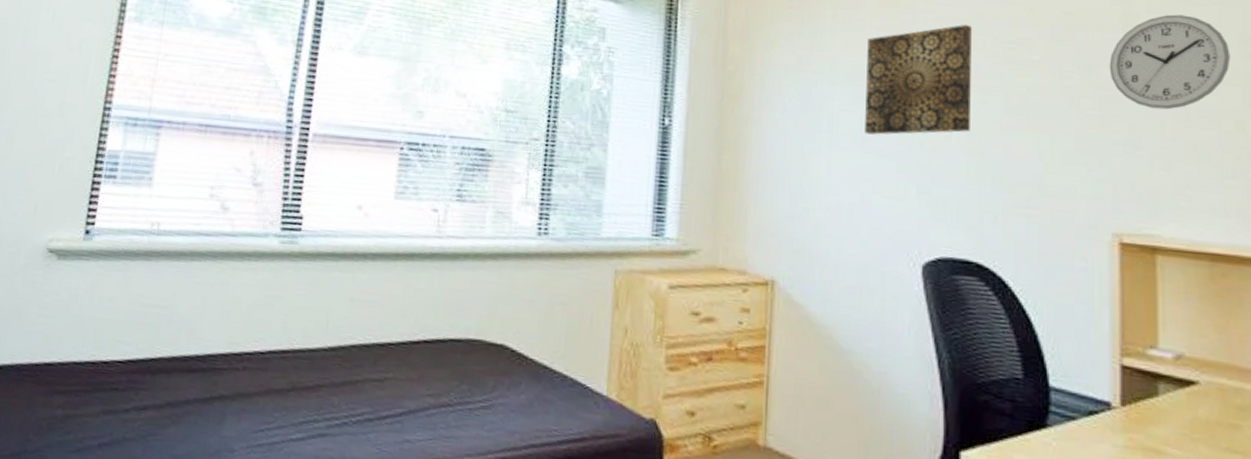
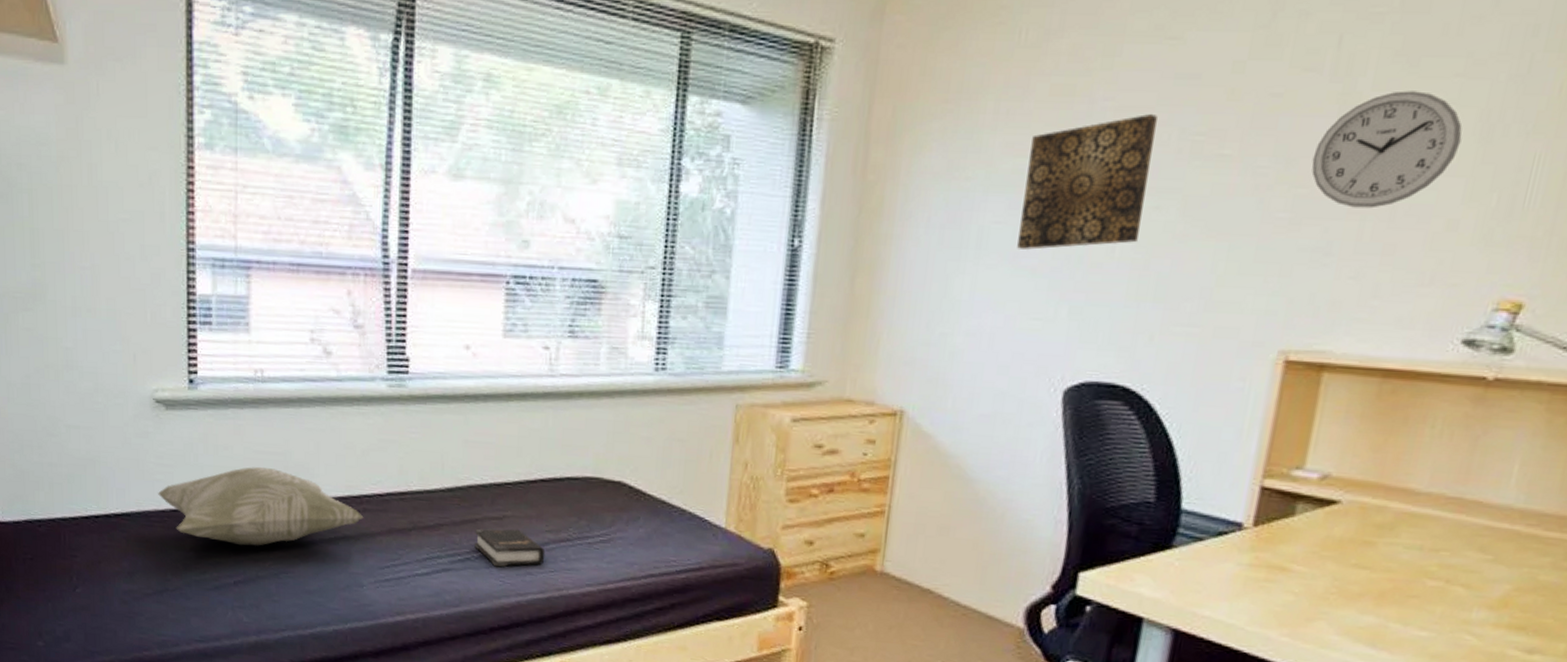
decorative pillow: none [34,320,243,405] -> present [158,467,364,546]
hardback book: none [353,391,425,433] -> present [474,528,545,567]

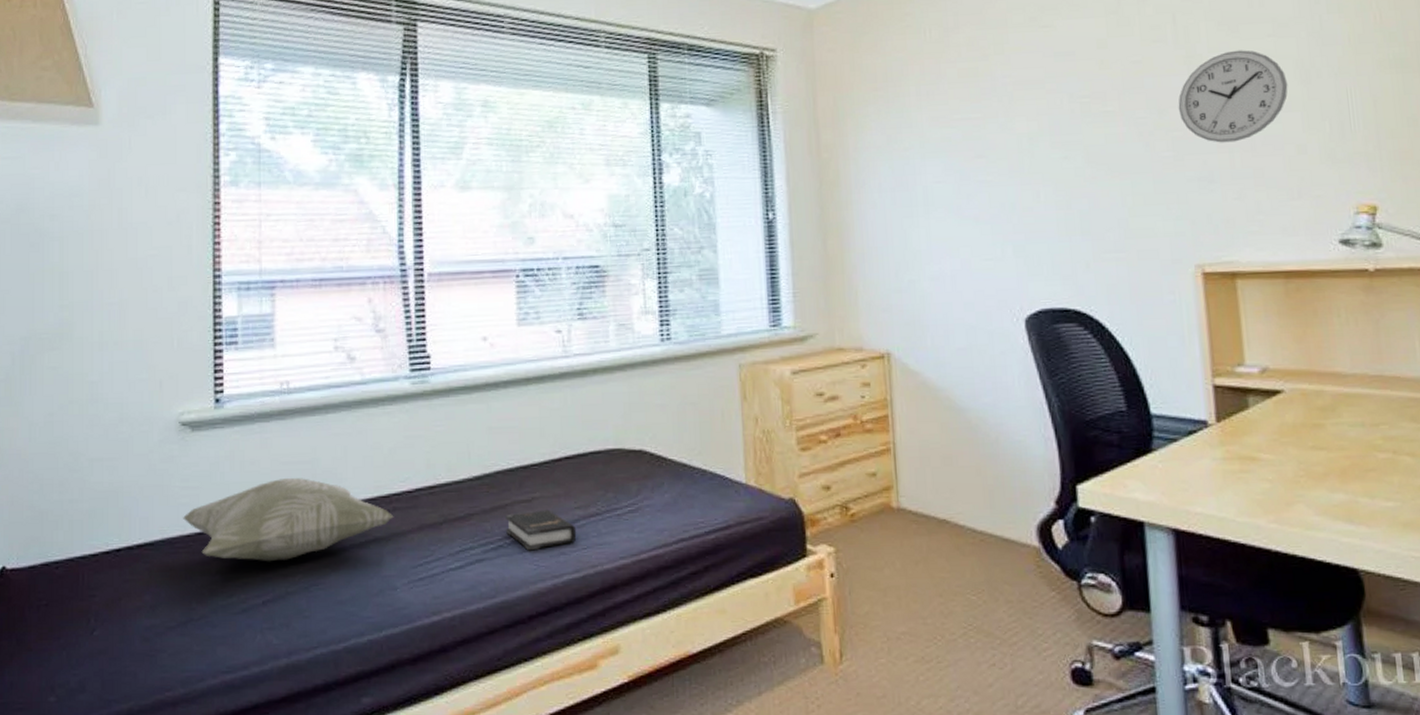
wall art: present [1017,114,1158,250] -> none [952,85,1056,202]

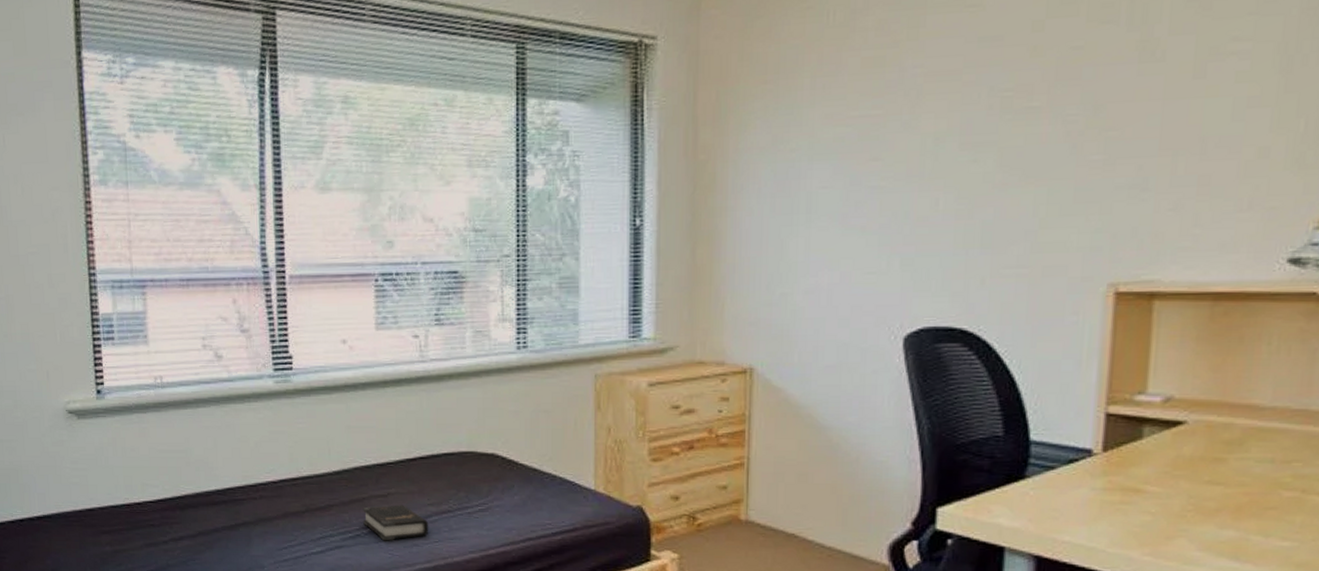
decorative pillow: present [183,478,394,562] -> none [75,465,261,538]
wall clock: present [1178,50,1288,143] -> none [1119,31,1263,145]

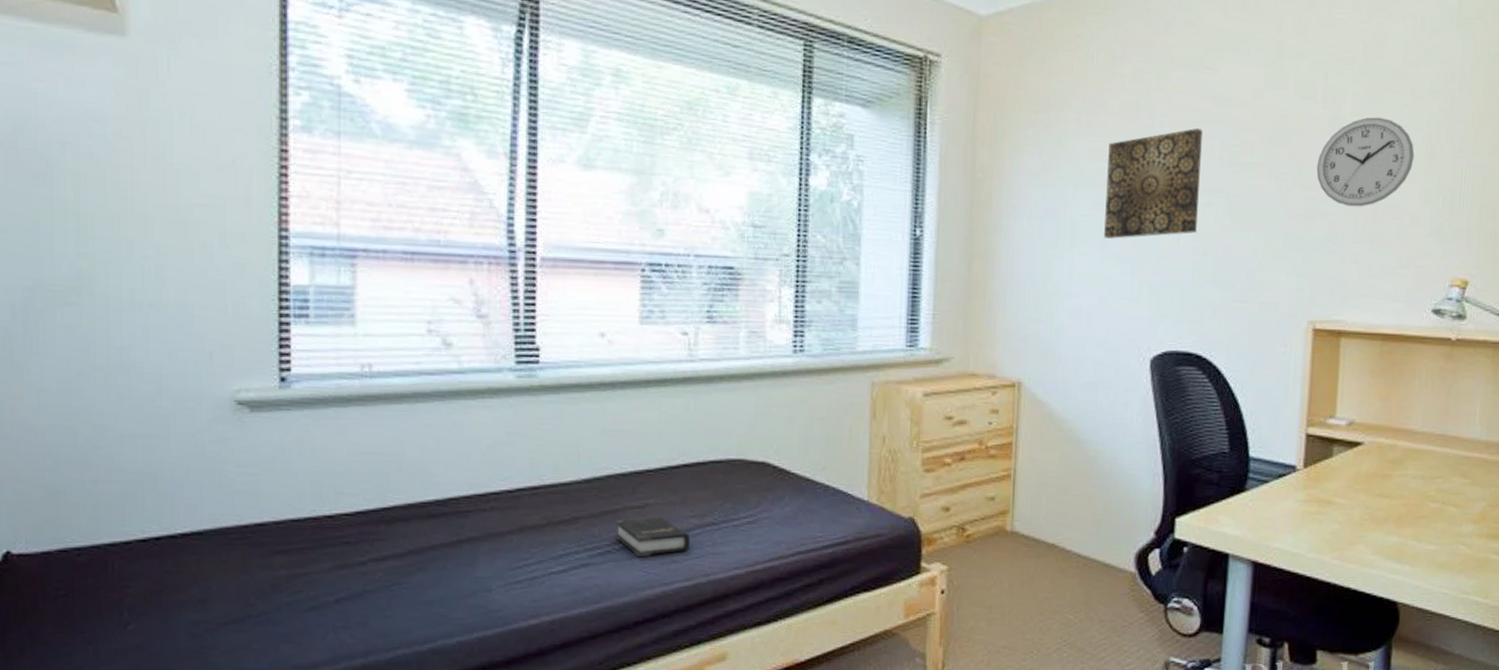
wall art: none [845,76,966,210] -> present [1104,128,1203,239]
wall clock: none [1119,31,1263,145] -> present [1316,117,1415,207]

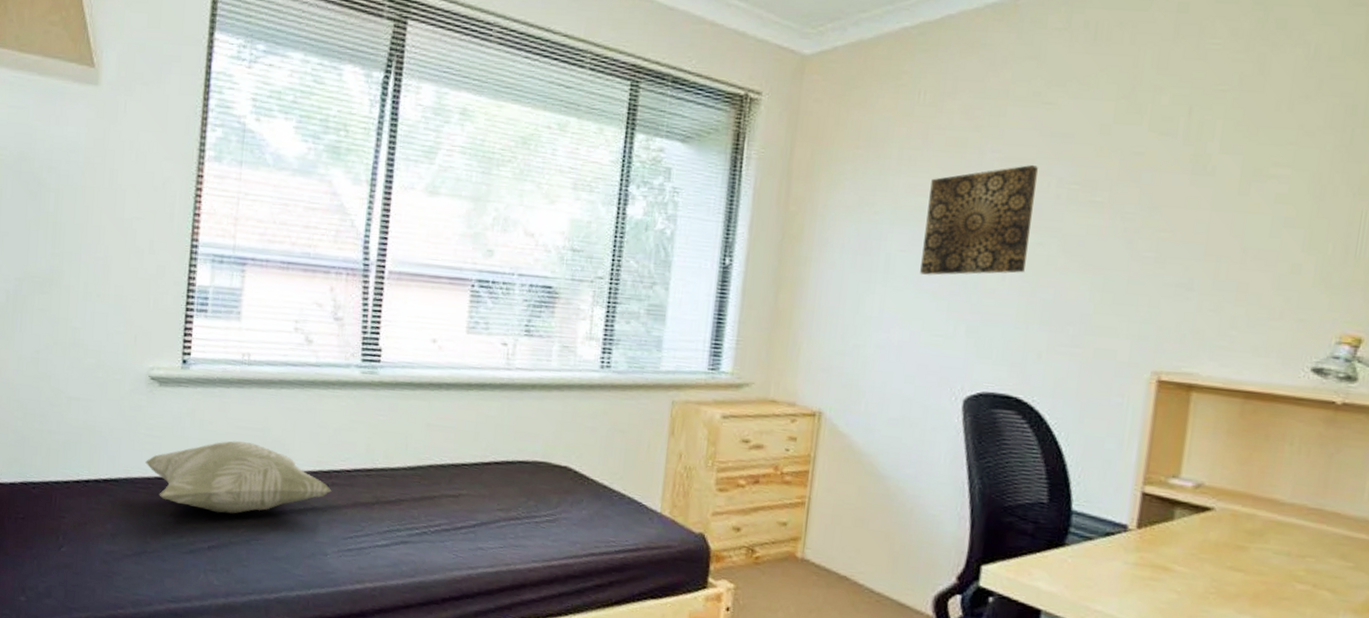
decorative pillow: none [239,470,491,558] -> present [145,441,332,514]
hardback book: present [615,517,691,558] -> none [431,505,496,542]
wall clock: present [1316,117,1415,207] -> none [1172,154,1299,252]

